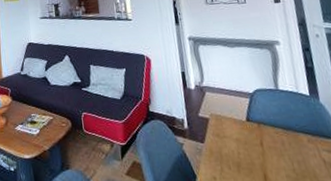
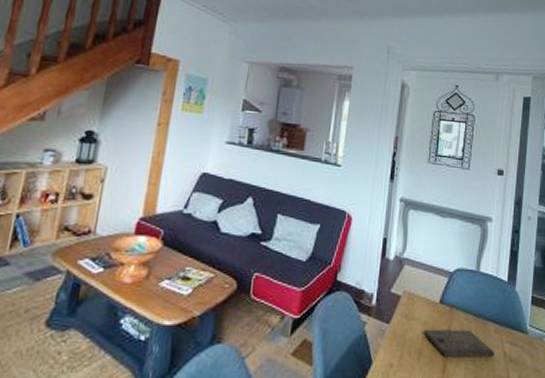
cutting board: none [237,142,314,168] -> present [423,329,495,357]

